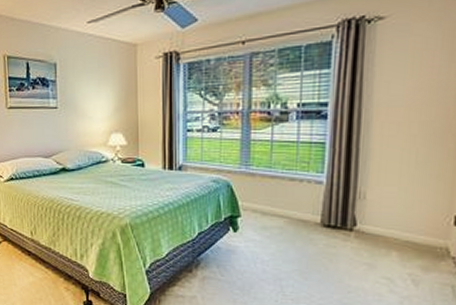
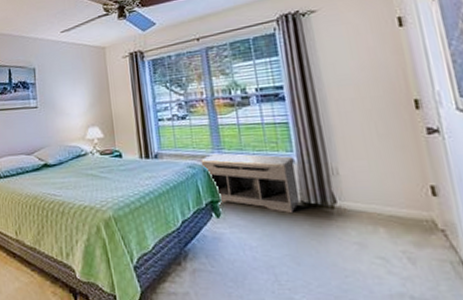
bench: none [226,169,323,233] -> present [201,153,301,214]

